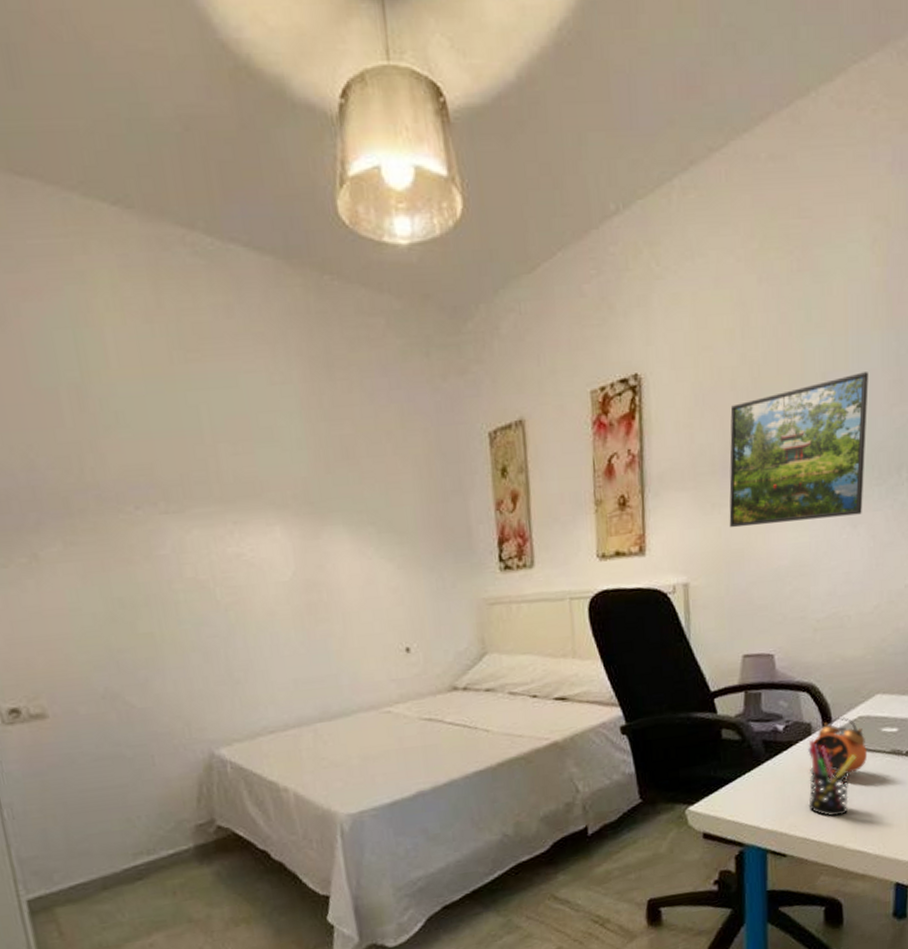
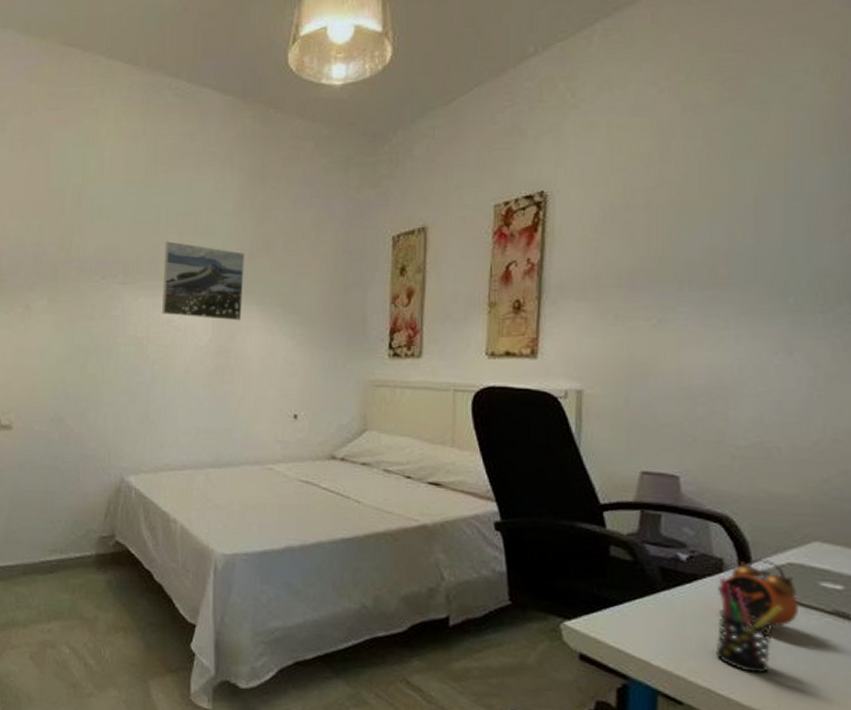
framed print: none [215,453,328,548] -> present [162,241,245,321]
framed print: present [729,372,868,528] -> none [634,196,813,342]

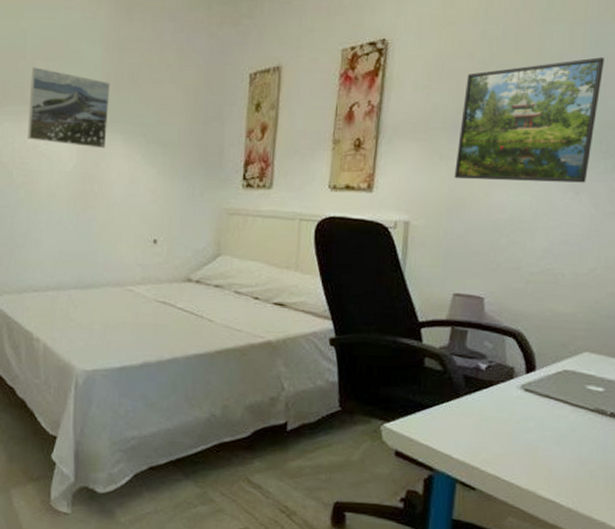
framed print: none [634,196,813,342] -> present [454,57,604,183]
pen holder: present [715,578,784,674] -> none [503,384,558,462]
alarm clock: present [726,558,800,635] -> none [516,367,570,430]

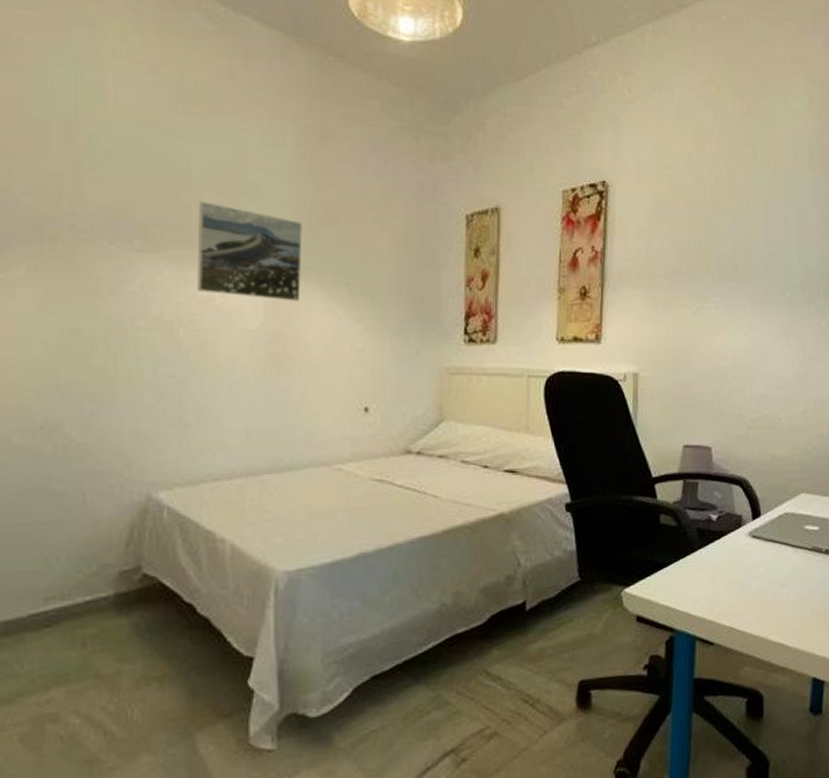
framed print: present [454,57,604,183] -> none [678,206,803,328]

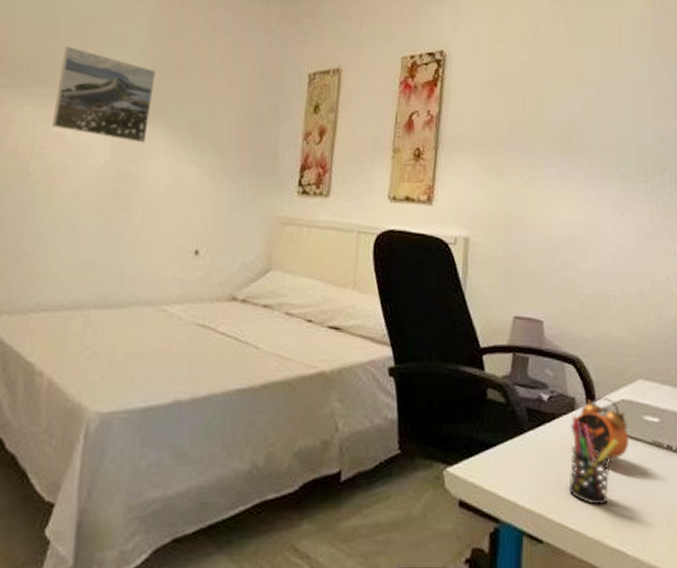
pen holder: none [736,532,781,608] -> present [568,416,618,505]
alarm clock: none [744,512,792,574] -> present [577,396,629,467]

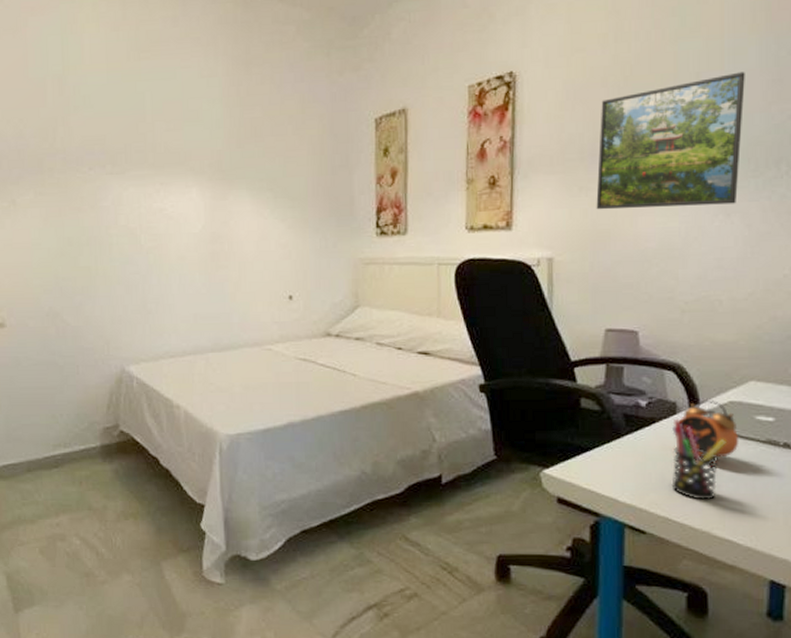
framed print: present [52,46,156,143] -> none [152,129,234,207]
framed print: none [511,85,637,204] -> present [596,72,745,210]

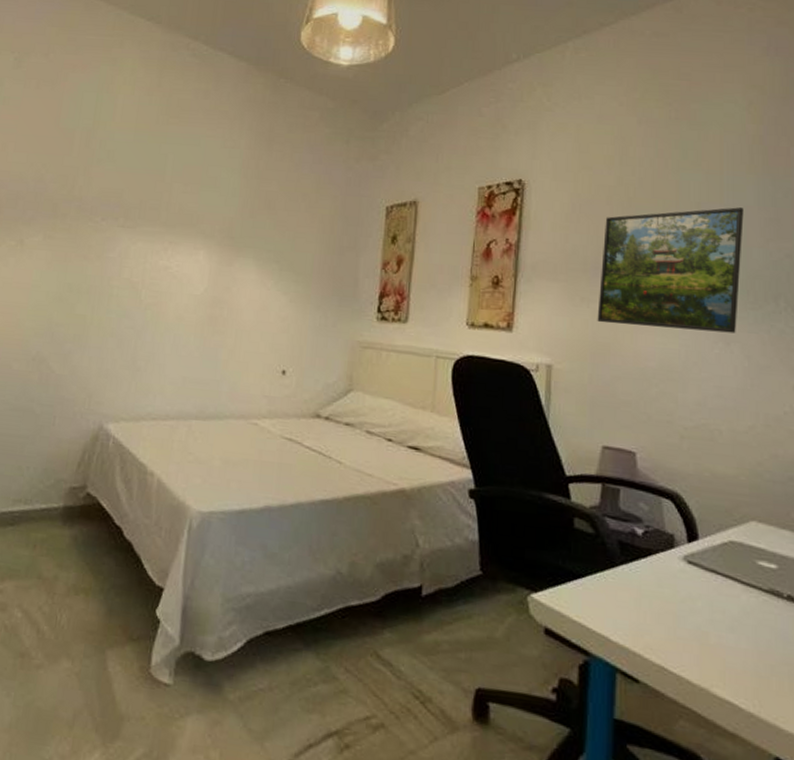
pen holder: present [671,419,726,500] -> none [668,554,727,652]
alarm clock: present [679,399,739,466] -> none [677,535,740,612]

